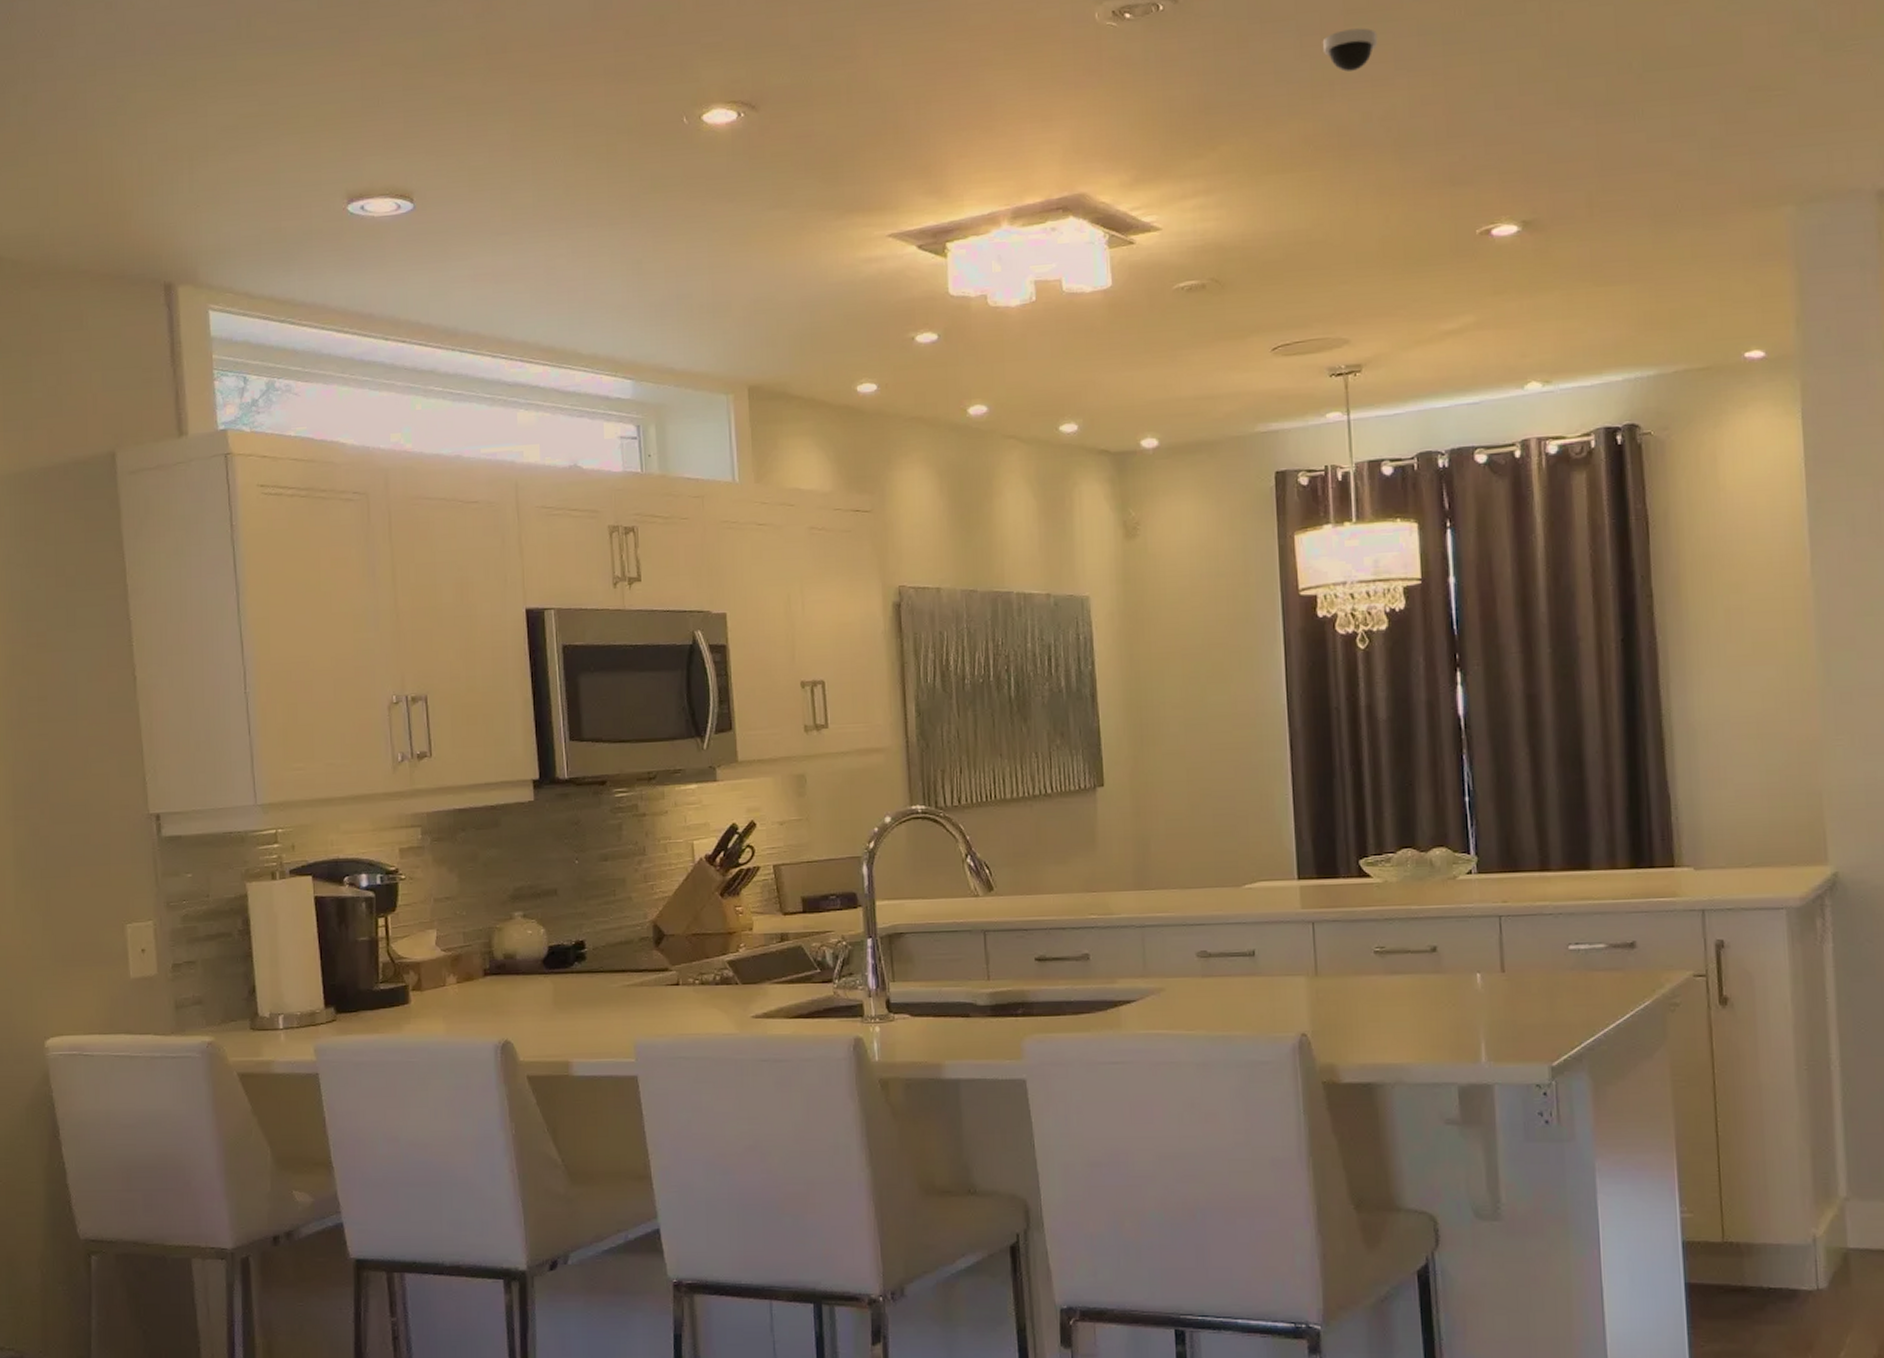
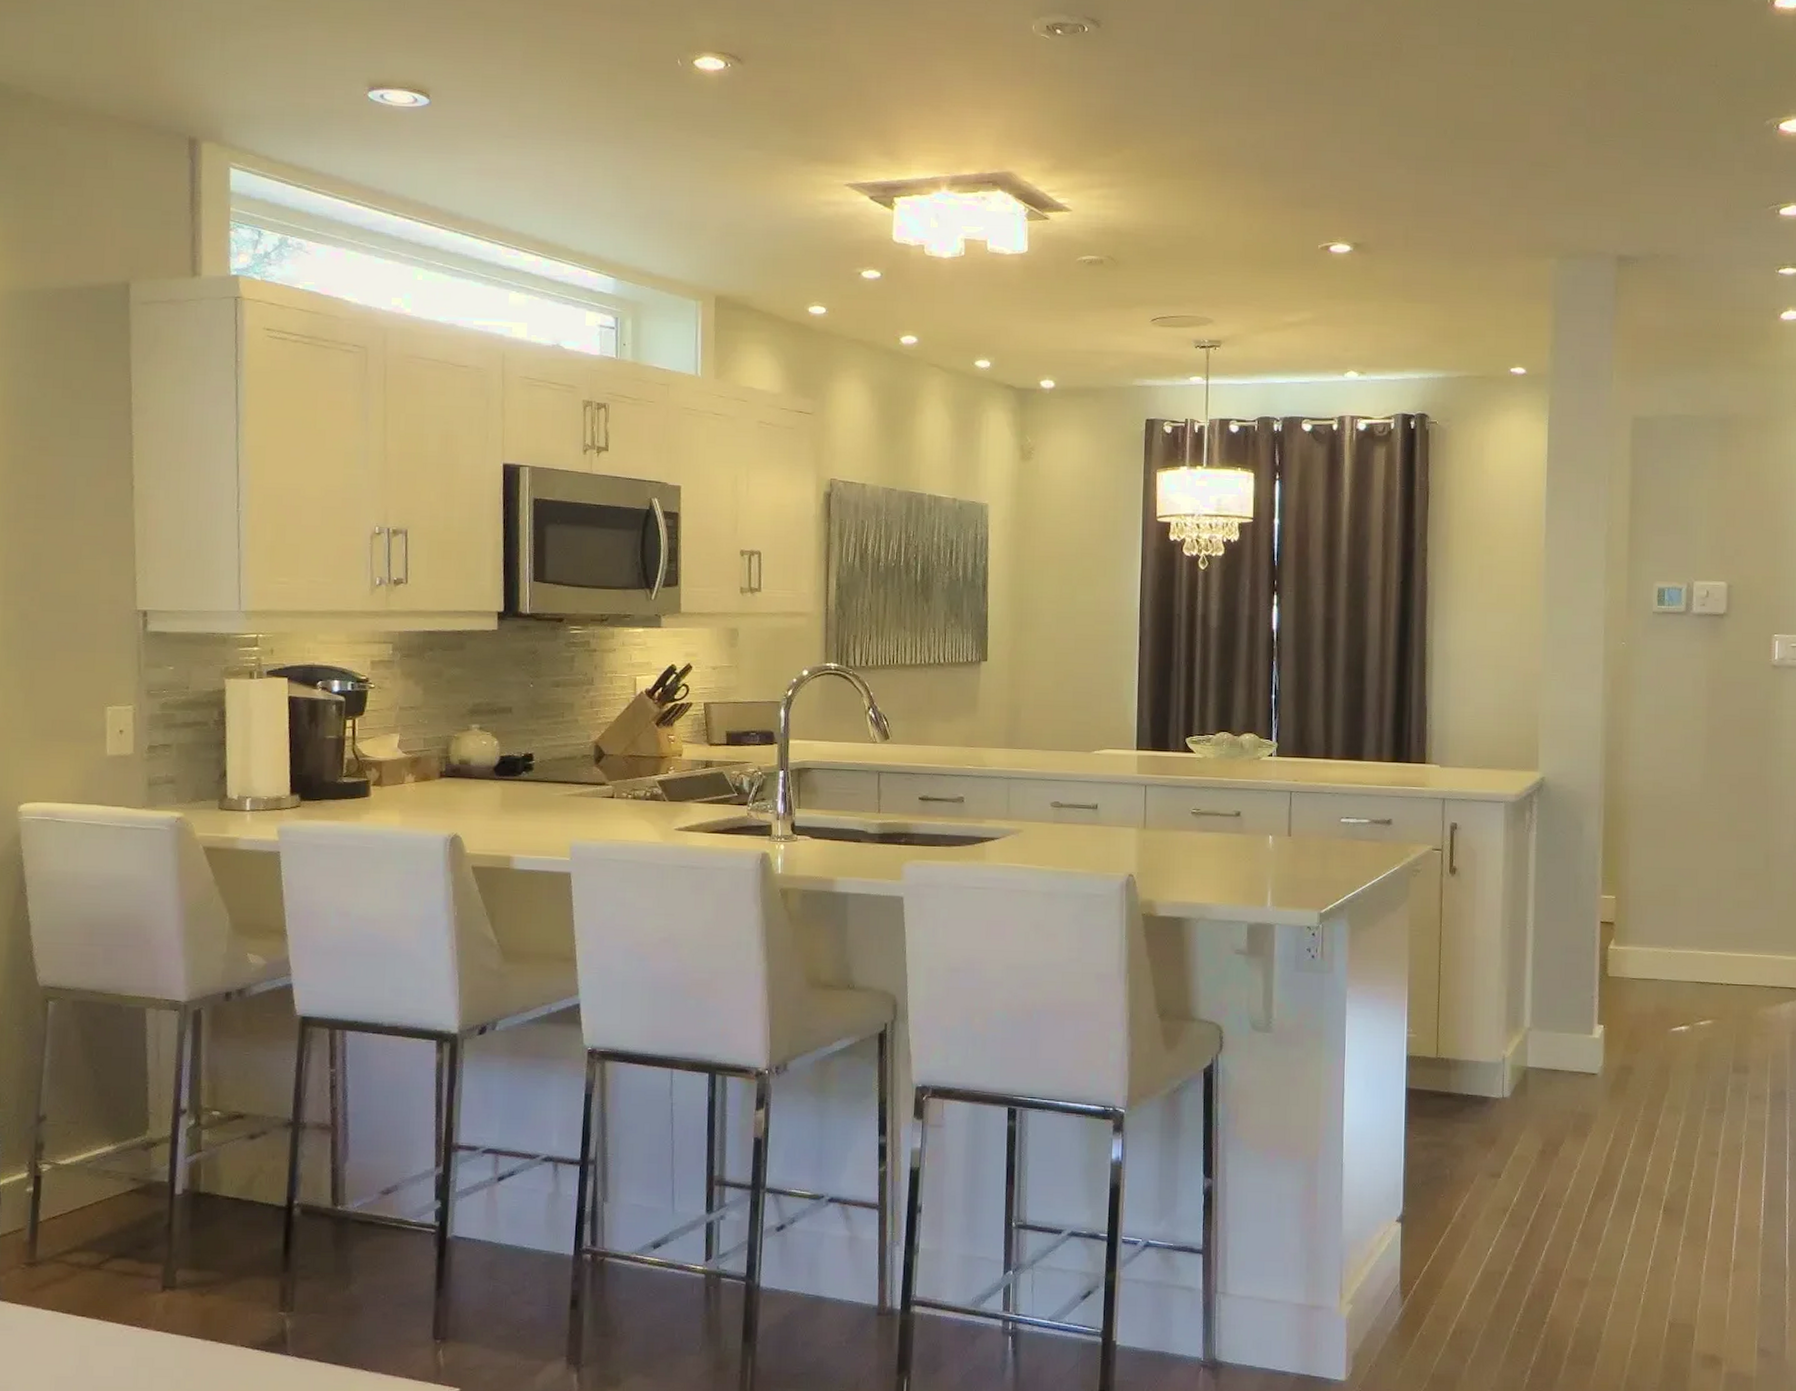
dome security camera: present [1322,28,1378,72] -> none [1211,70,1256,104]

